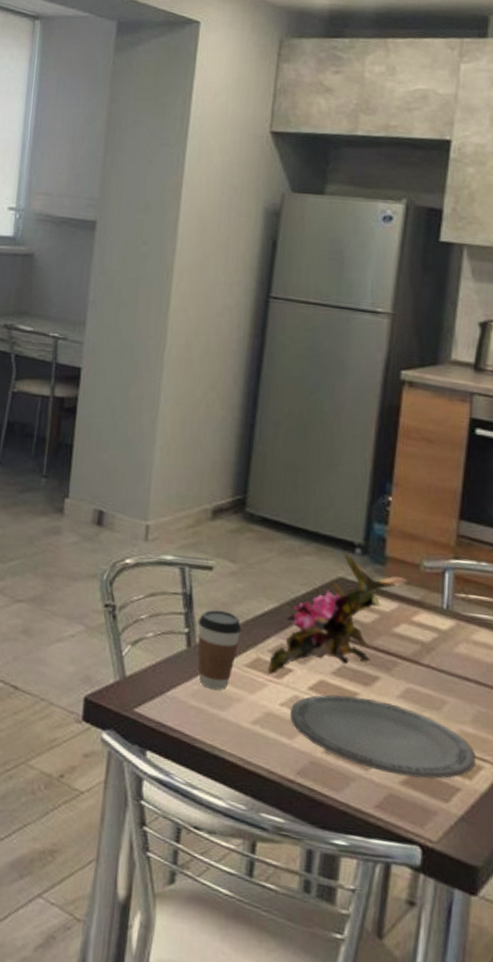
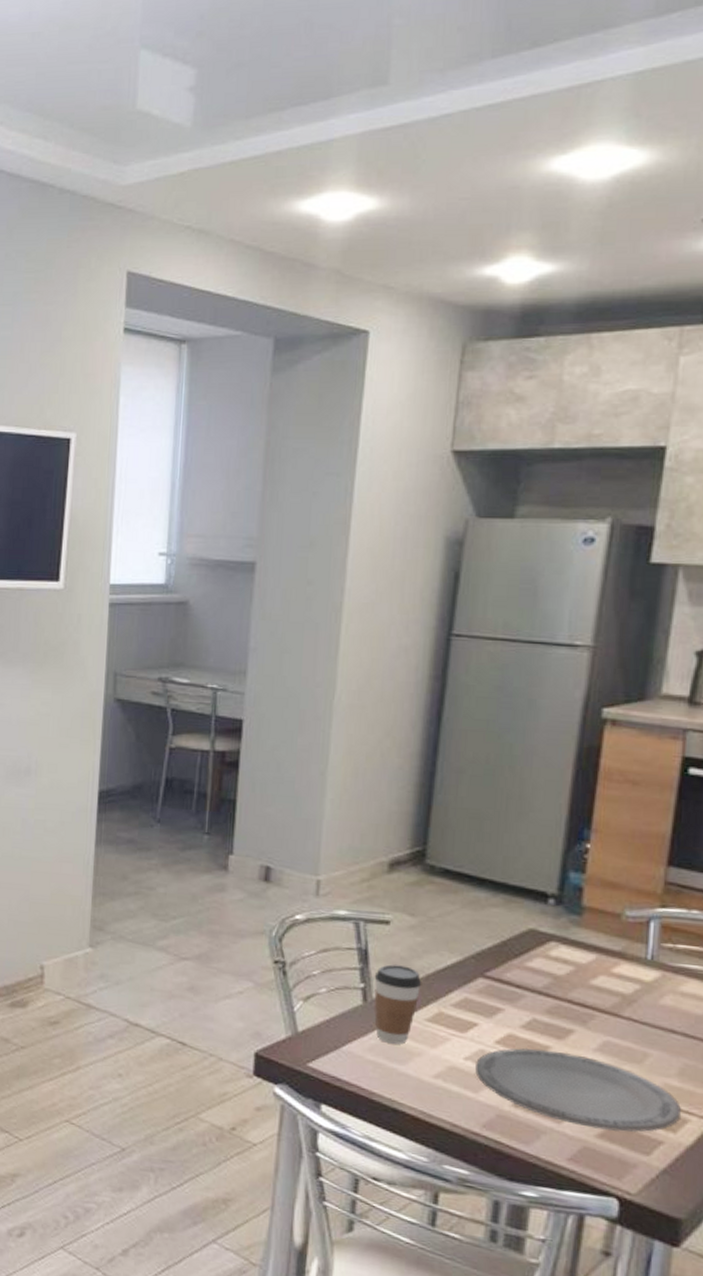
flower: present [267,553,411,675] -> none [450,903,612,1029]

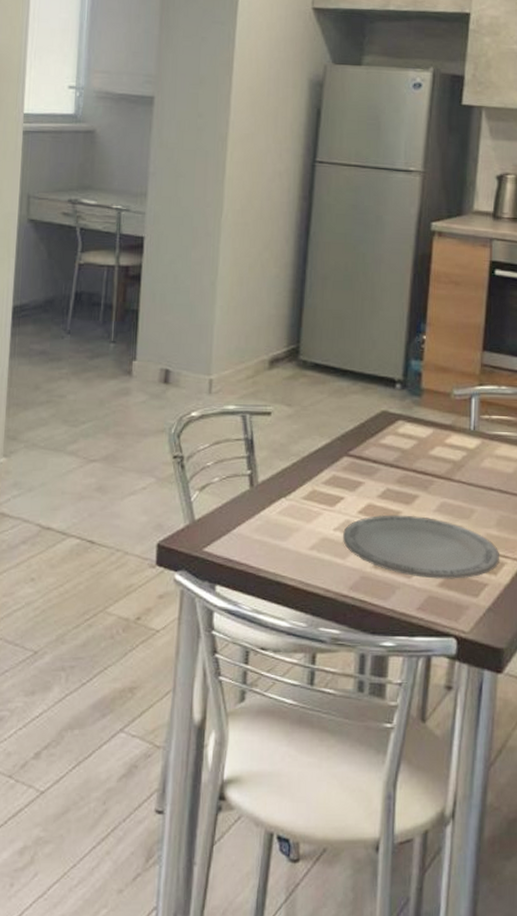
coffee cup: present [374,964,422,1045] -> none [259,451,299,523]

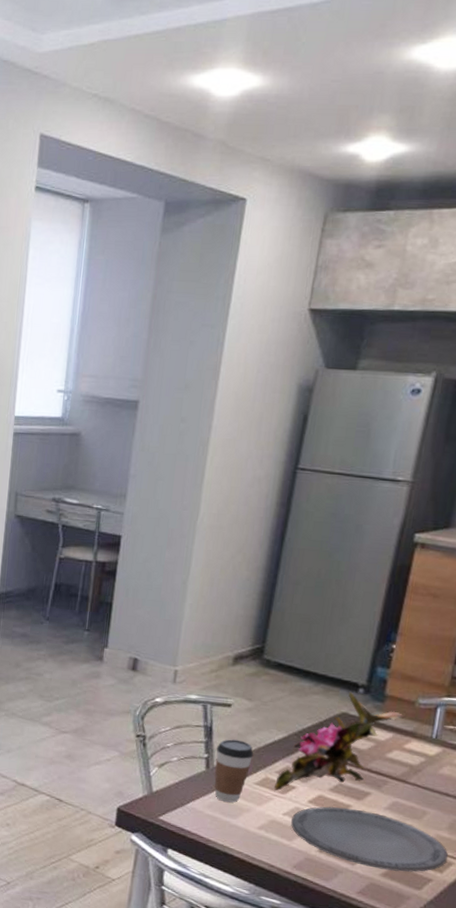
coffee cup: none [259,451,299,523] -> present [214,739,254,803]
flower: none [321,389,444,503] -> present [273,692,406,791]

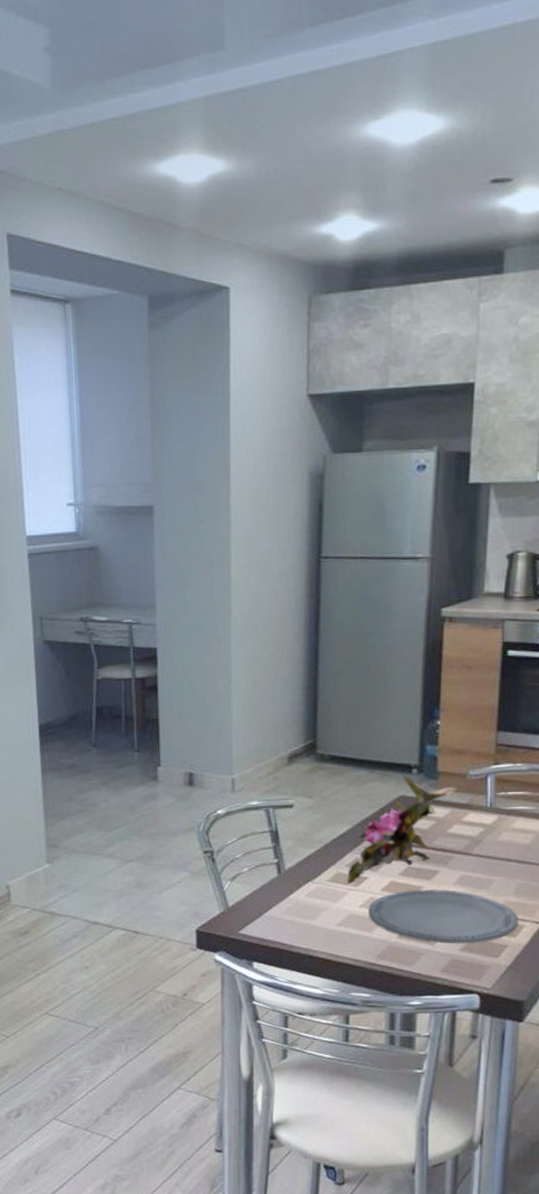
coffee cup: present [214,739,254,803] -> none [285,839,323,904]

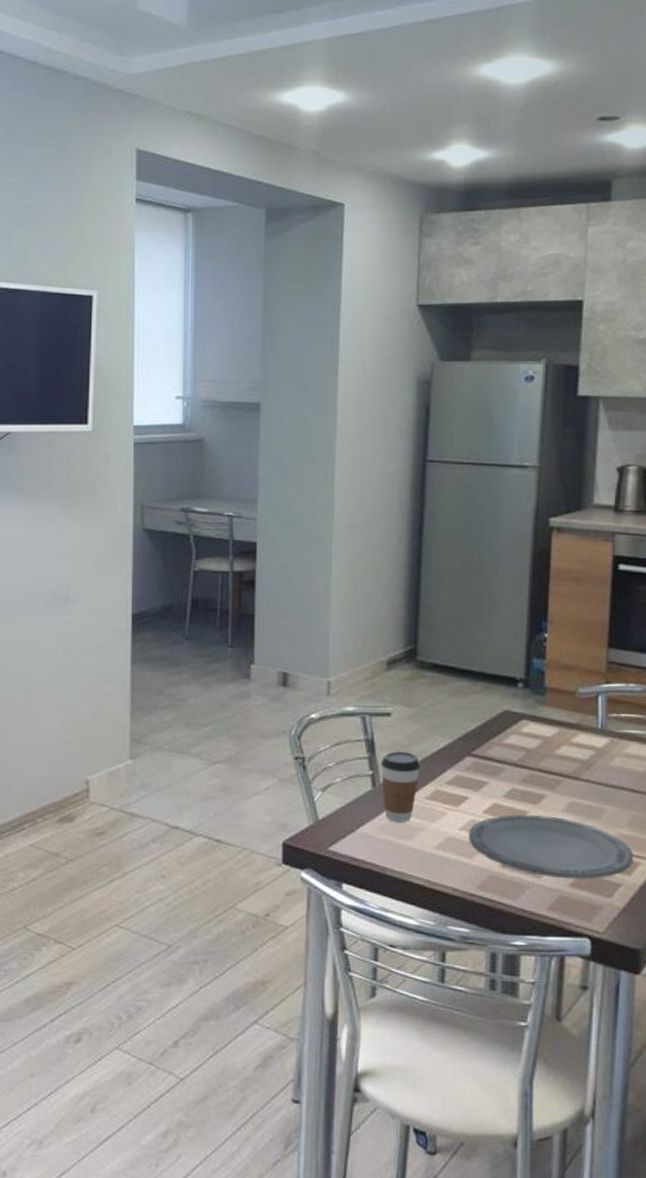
coffee cup: none [285,839,323,904] -> present [380,752,421,822]
flower: present [346,774,460,884] -> none [445,688,569,803]

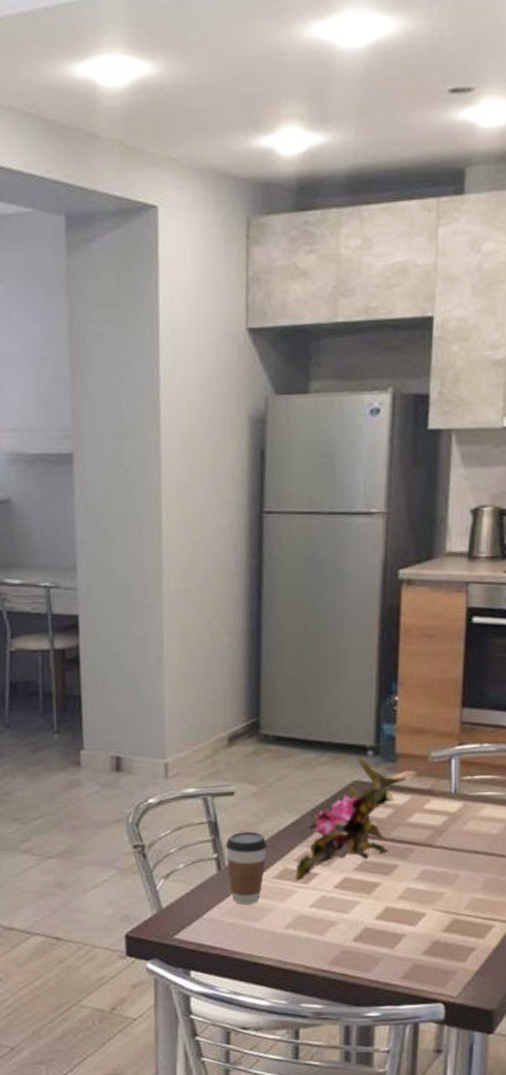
flower: none [445,688,569,803] -> present [294,757,421,881]
plate: present [469,814,633,879] -> none [320,886,487,947]

